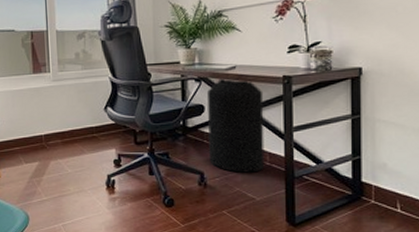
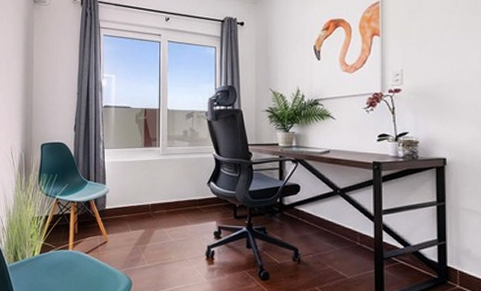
trash can: present [208,78,265,173] -> none [303,161,355,252]

